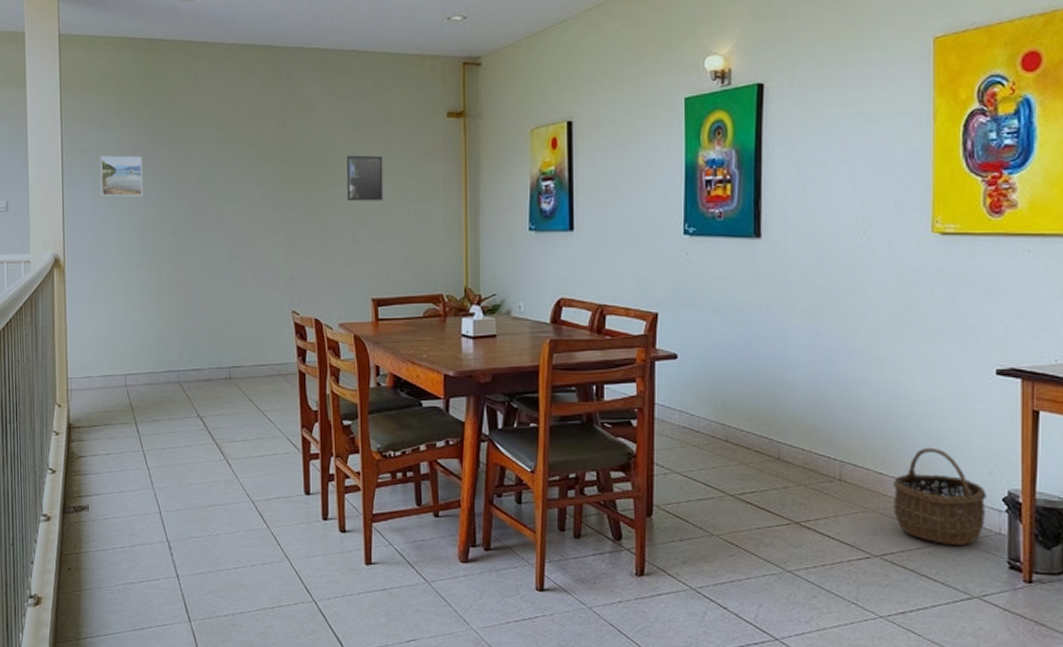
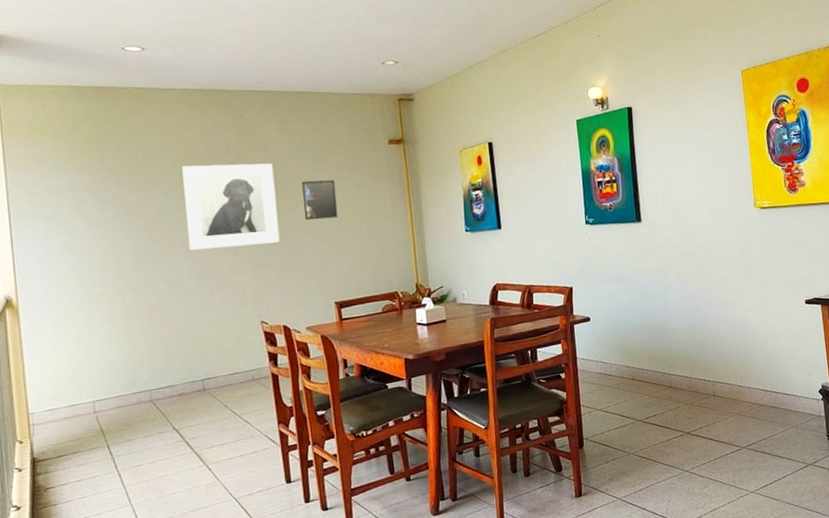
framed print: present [100,155,143,197] -> none [51,194,100,235]
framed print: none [225,130,319,225] -> present [182,163,280,250]
wicker basket: present [892,447,987,545] -> none [748,361,810,431]

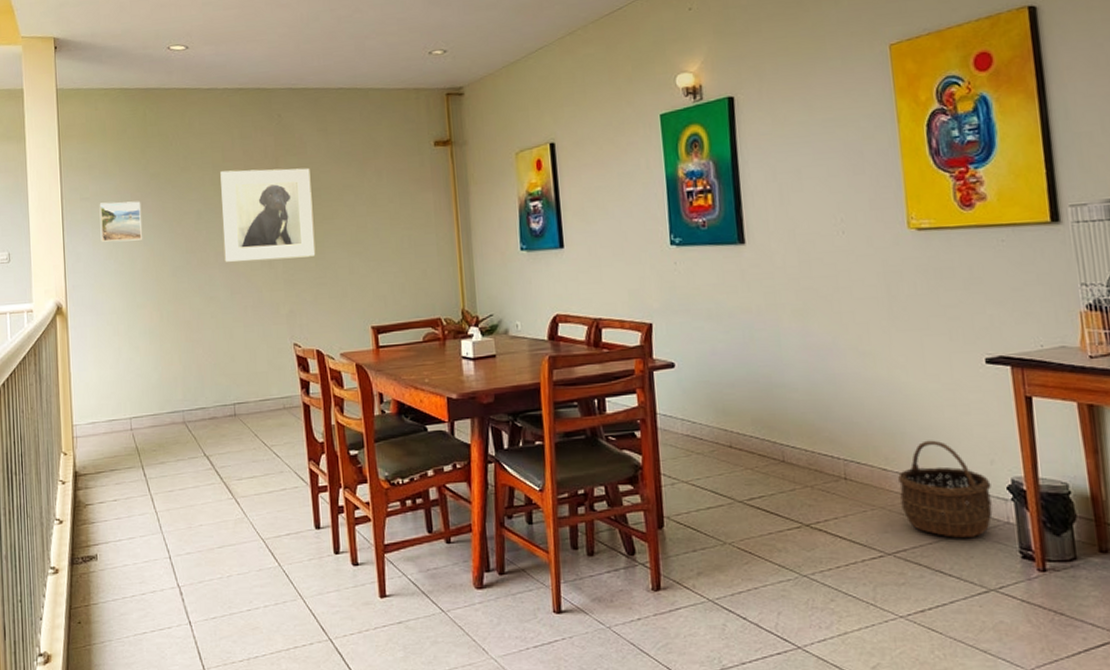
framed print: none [51,194,100,235] -> present [99,201,142,242]
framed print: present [301,179,338,221] -> none [339,187,378,233]
wicker basket: none [748,361,810,431] -> present [897,440,993,538]

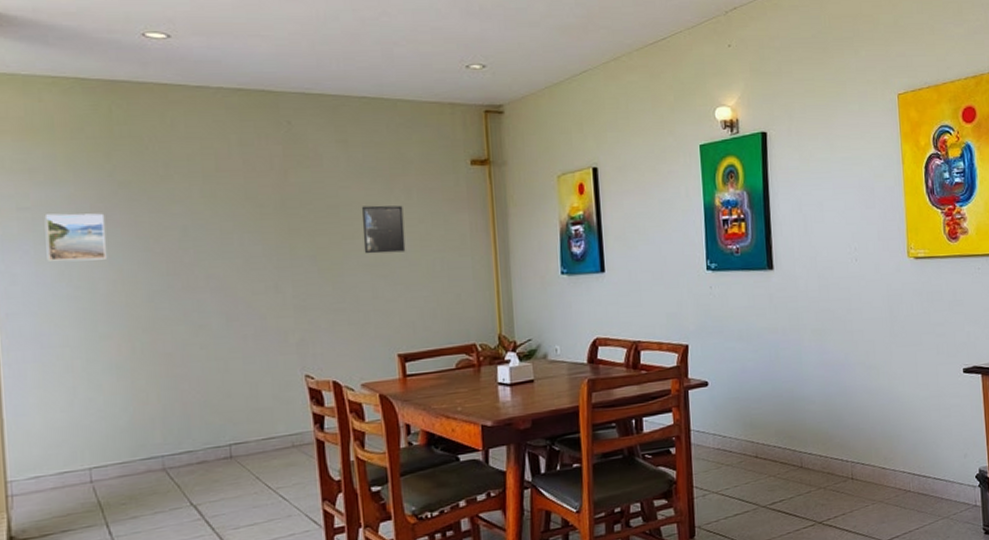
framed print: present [220,168,316,262] -> none [213,181,333,286]
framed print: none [339,187,378,233] -> present [361,205,406,254]
wicker basket: present [897,440,993,538] -> none [893,440,965,522]

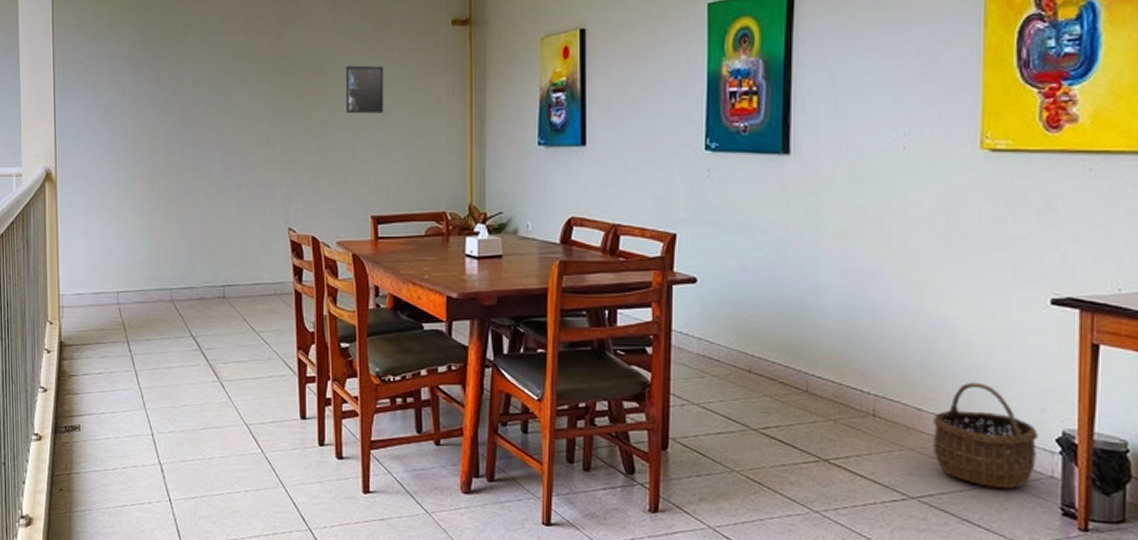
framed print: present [44,213,106,261] -> none [92,66,136,109]
wicker basket: none [893,440,965,522] -> present [932,382,1038,489]

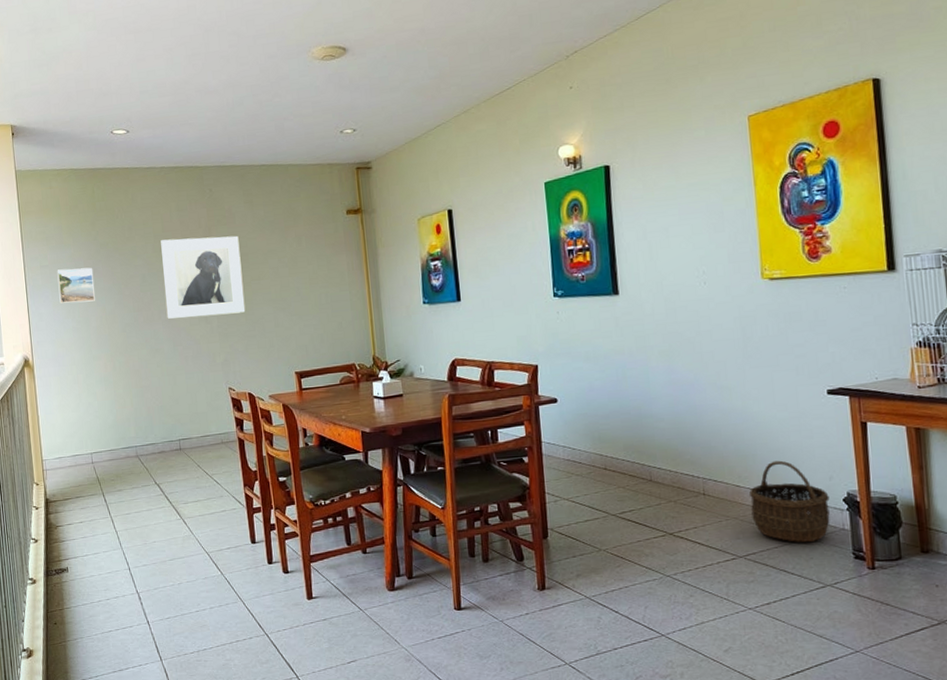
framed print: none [92,66,136,109] -> present [57,267,95,304]
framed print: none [219,39,317,138] -> present [161,235,246,319]
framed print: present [345,65,384,114] -> none [264,251,299,292]

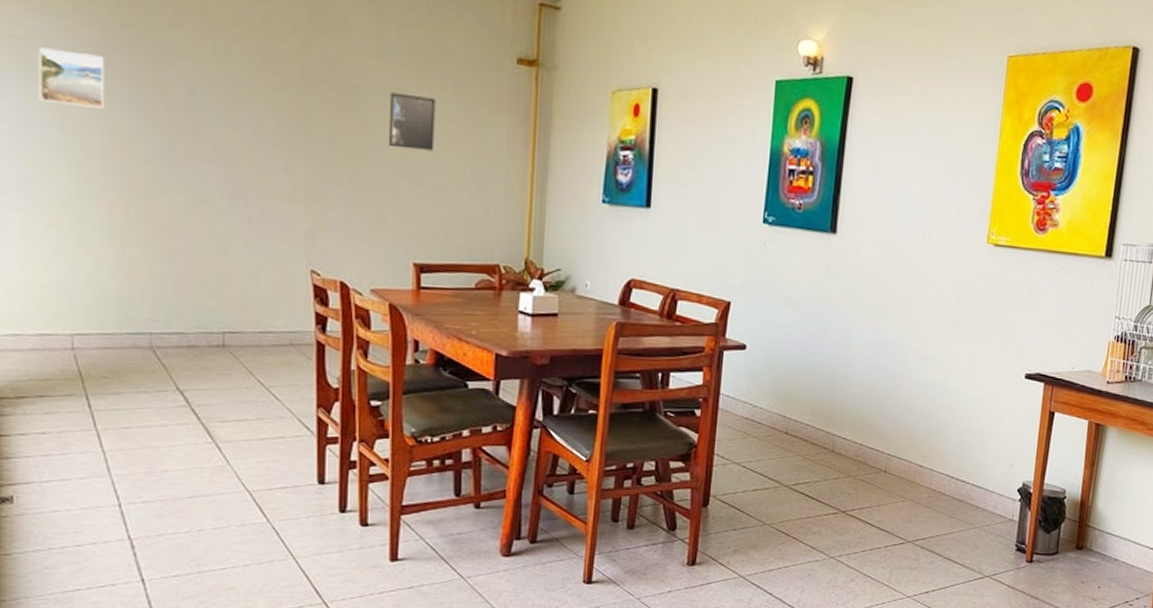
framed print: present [161,235,246,319] -> none [224,39,354,169]
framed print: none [264,251,299,292] -> present [388,92,436,151]
wicker basket: present [748,460,830,542] -> none [928,442,1006,531]

